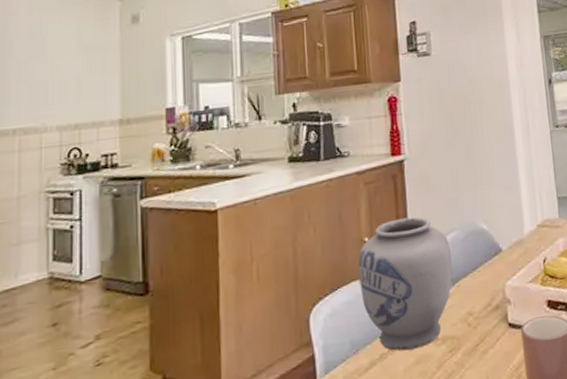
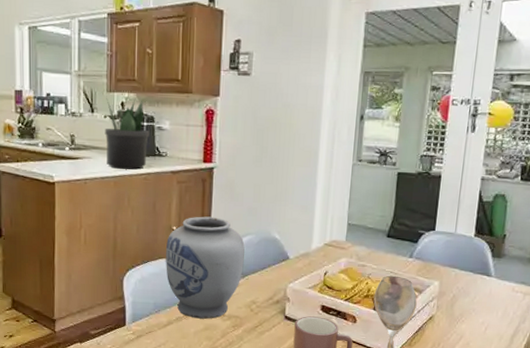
planter: none [275,97,328,180] -> present [104,98,150,170]

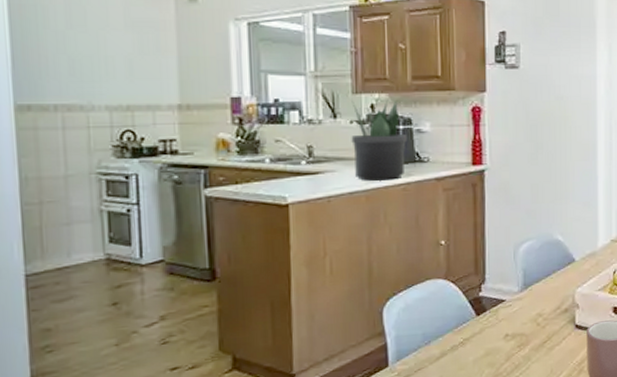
vase: present [166,216,245,319] -> none [434,224,526,344]

